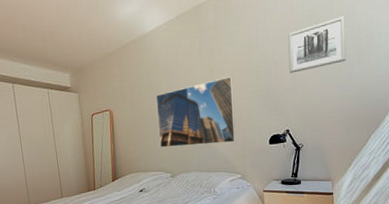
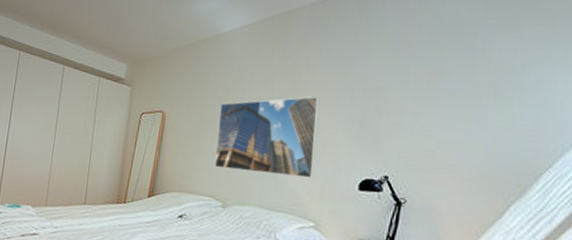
wall art: present [288,16,346,73] -> none [395,46,479,106]

